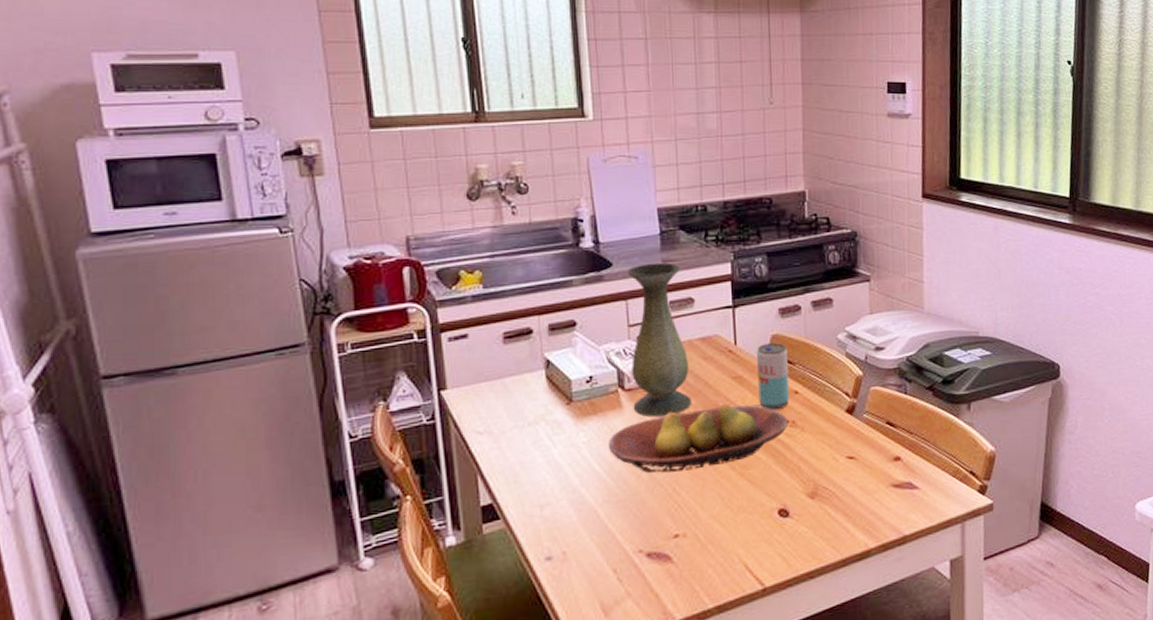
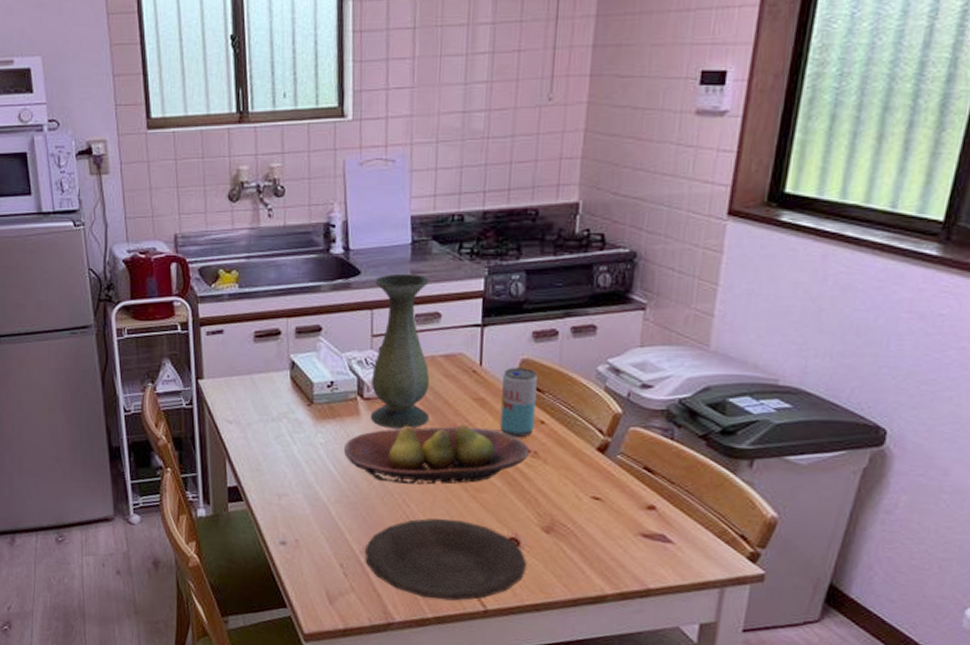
plate: none [639,500,798,588] -> present [365,518,527,601]

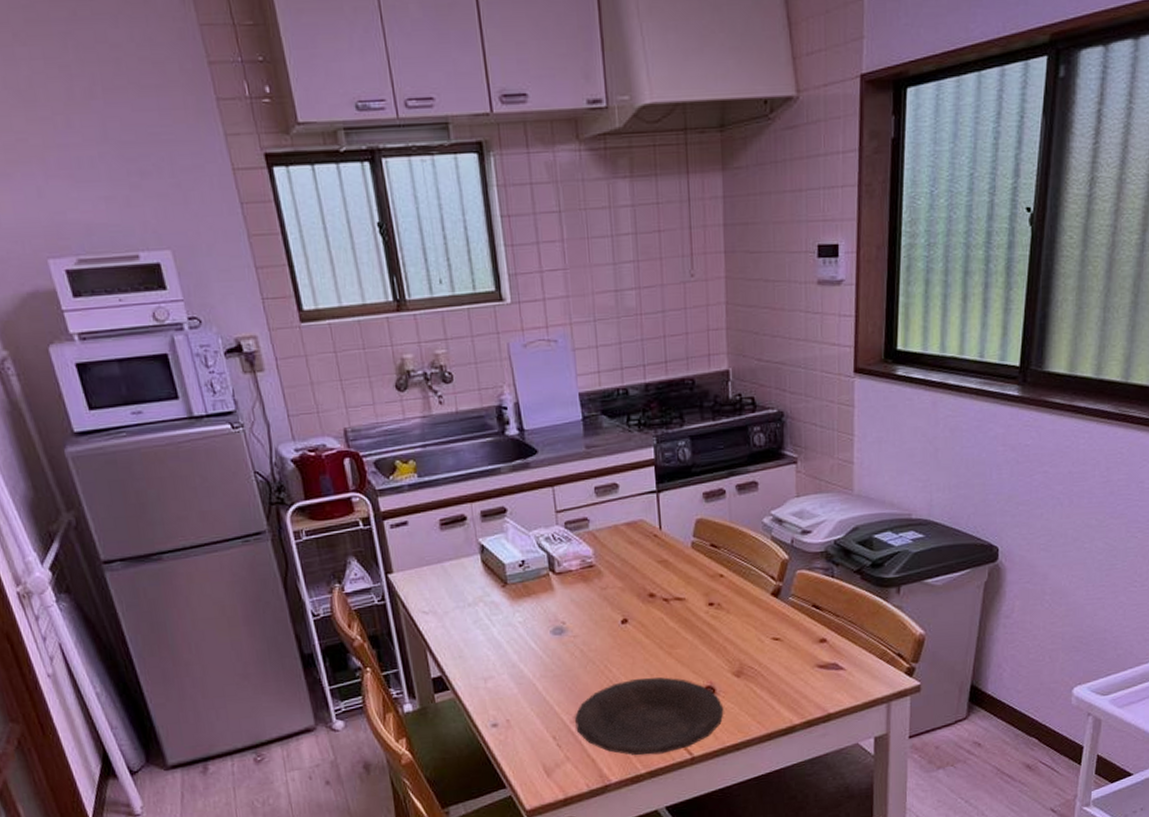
fruit bowl: present [344,425,530,485] -> none [543,587,714,651]
vase: present [370,273,430,429] -> none [552,448,620,599]
beverage can: present [500,367,538,438] -> none [682,527,715,593]

